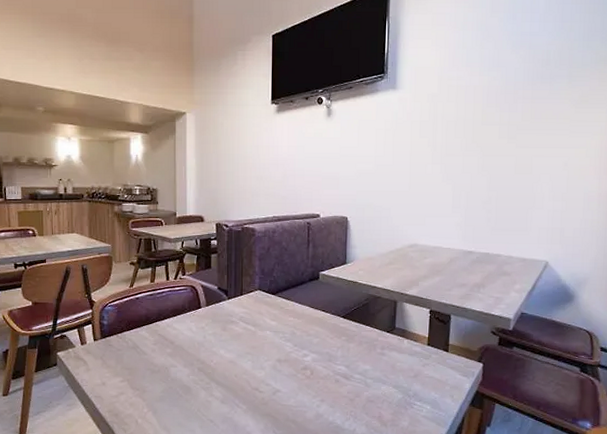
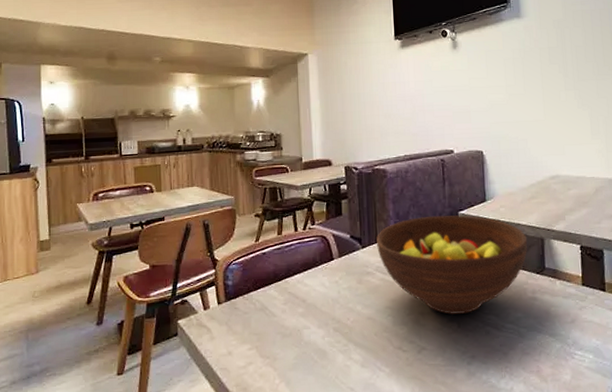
fruit bowl: none [242,274,382,363] -> present [376,215,528,314]

